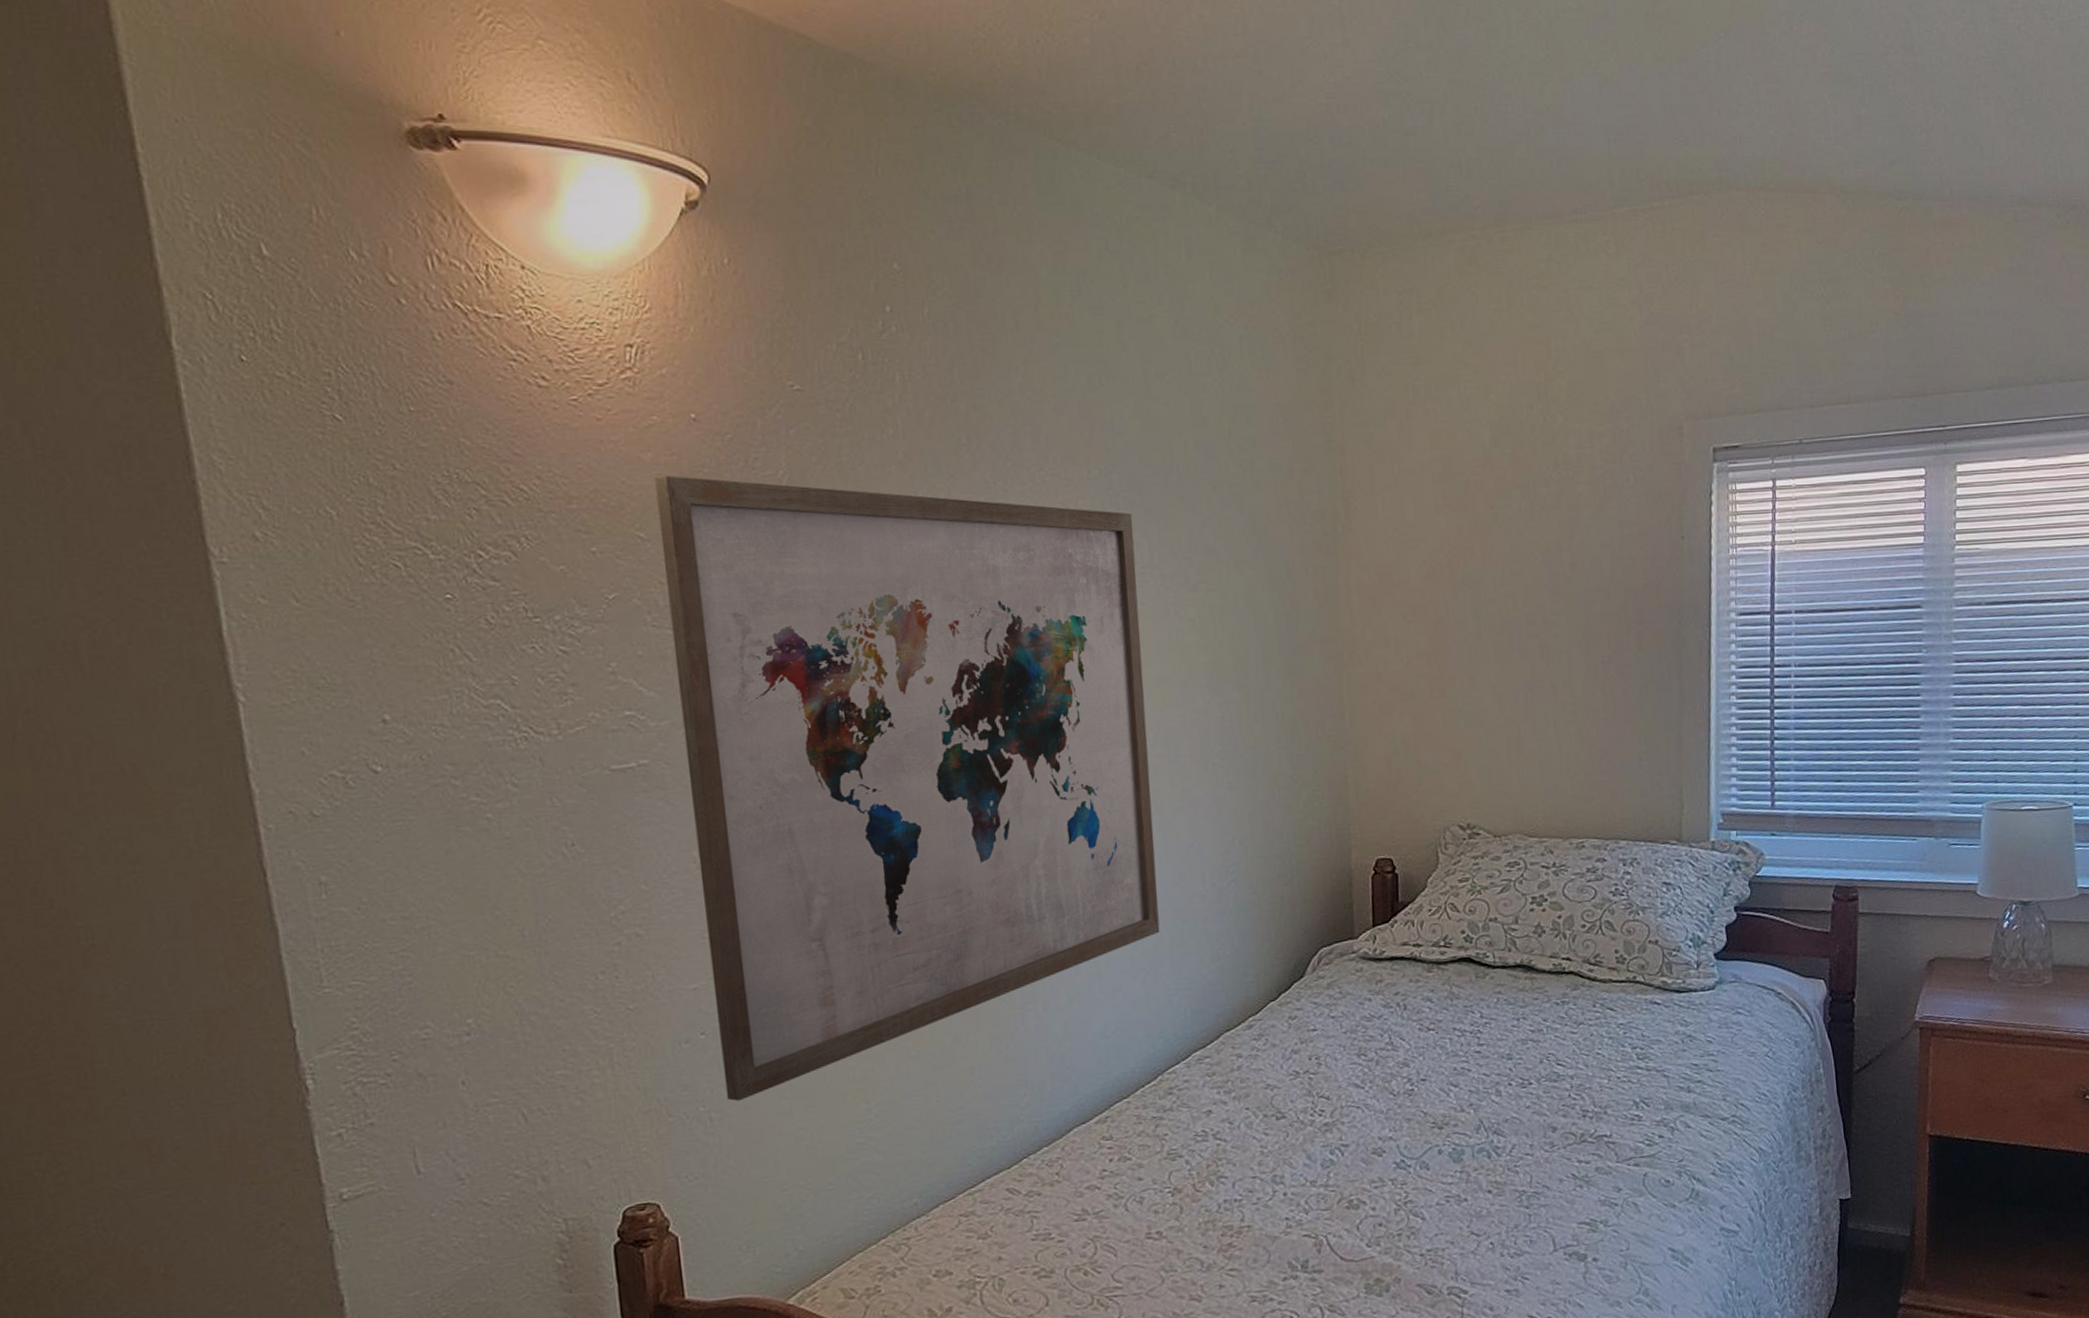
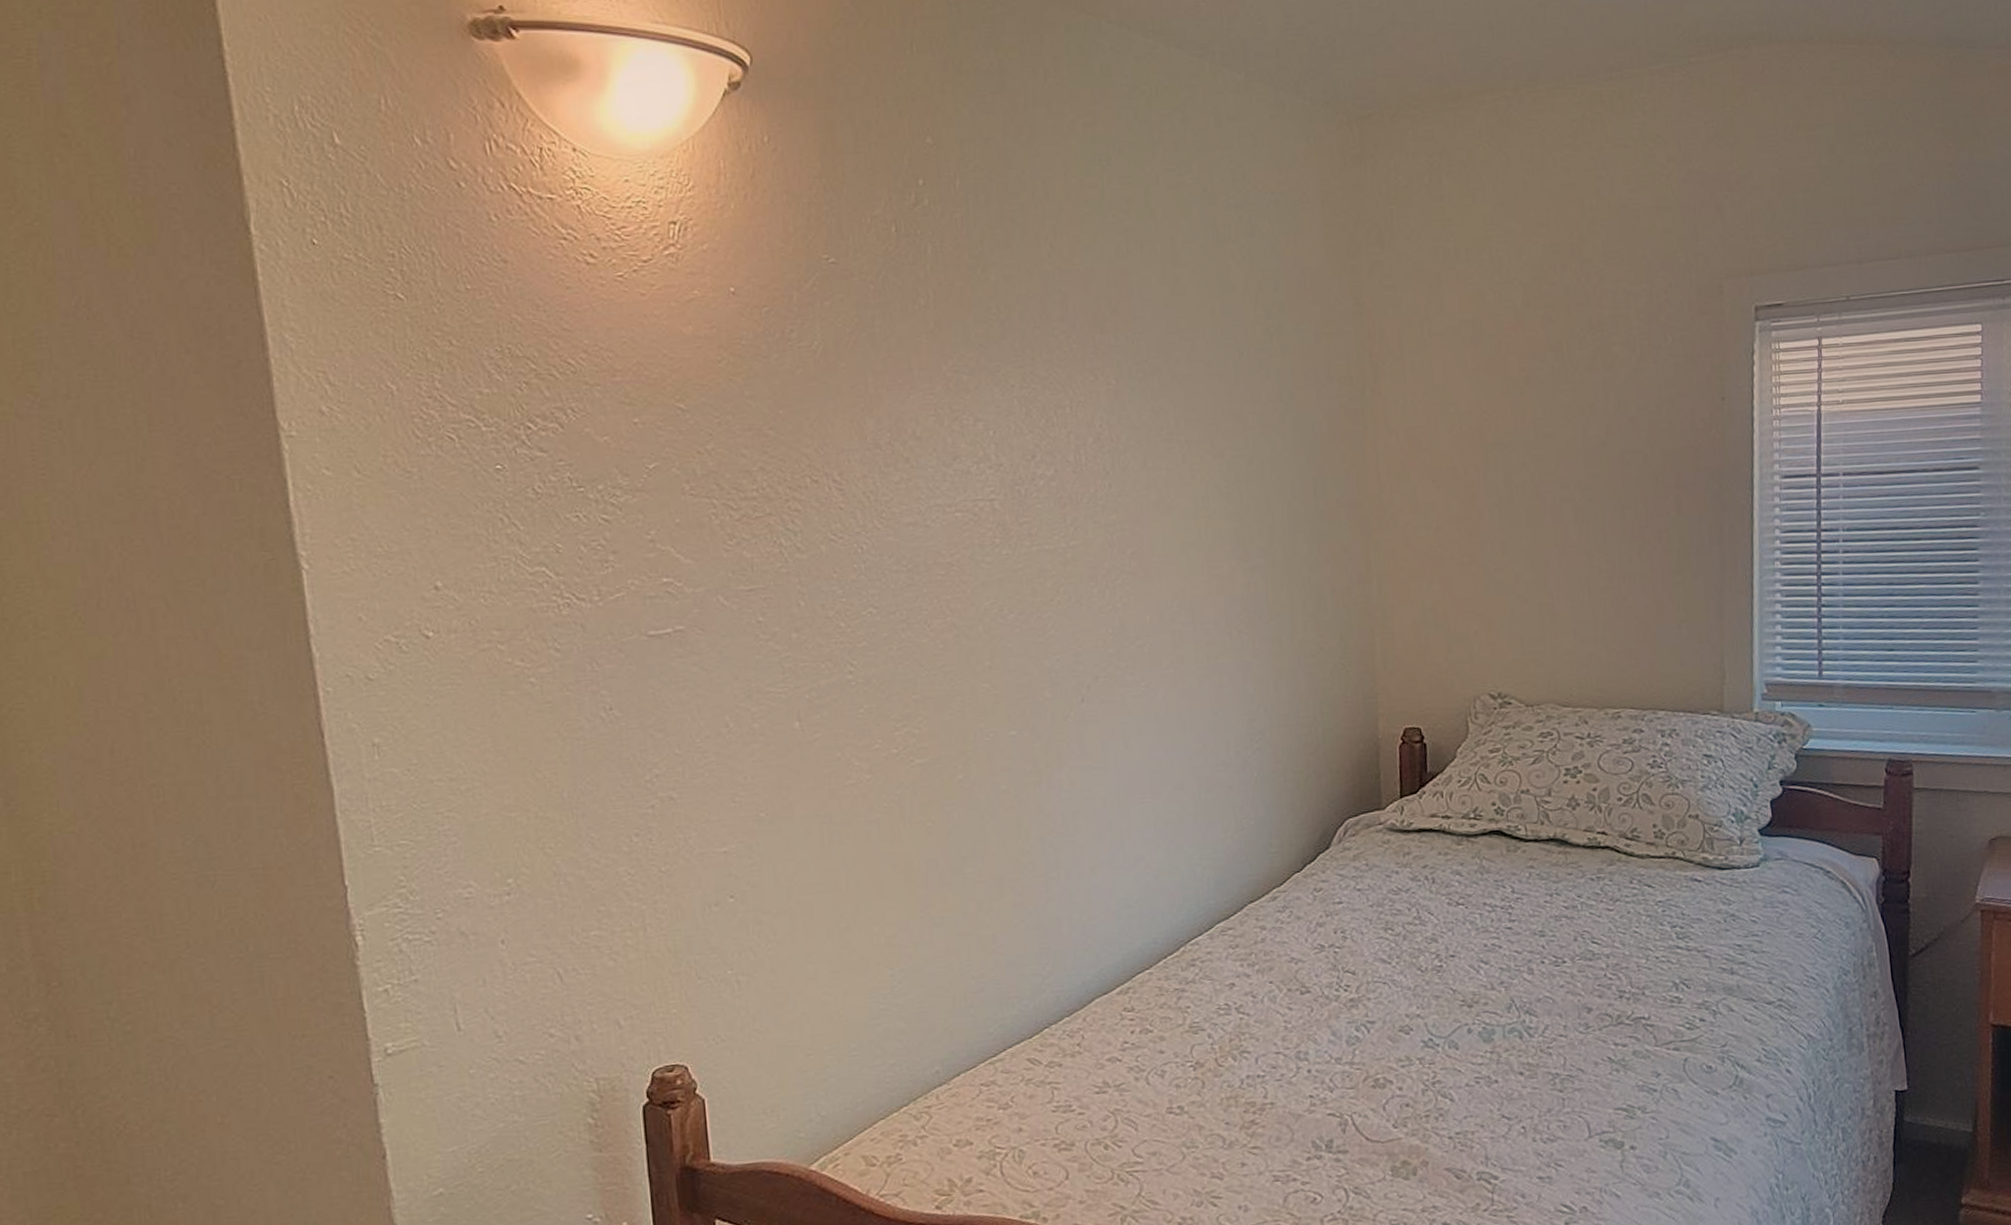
wall art: present [655,475,1160,1102] -> none [695,348,1184,965]

